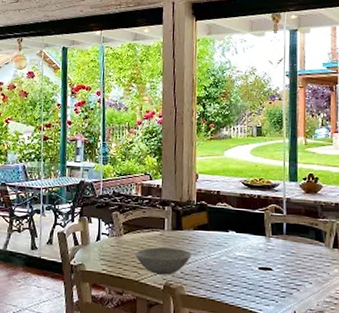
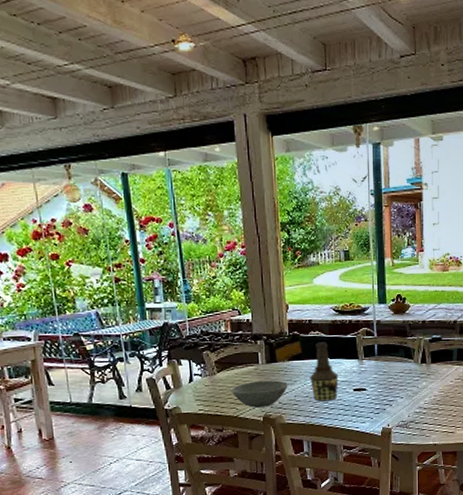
bottle: none [213,214,244,277] -> present [309,342,339,402]

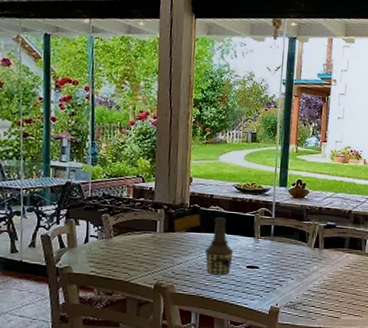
bowl: present [232,380,288,408] -> none [126,249,183,275]

